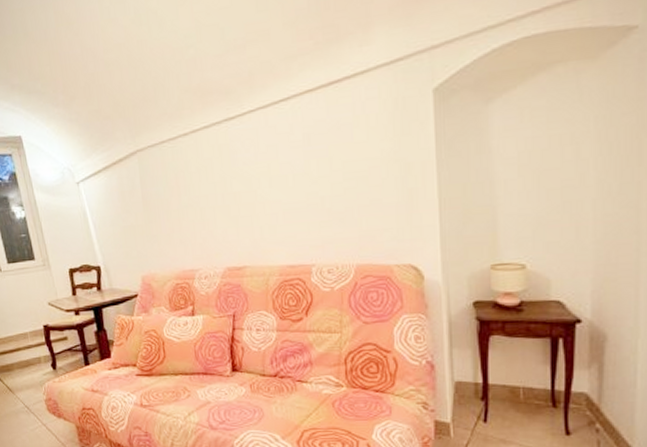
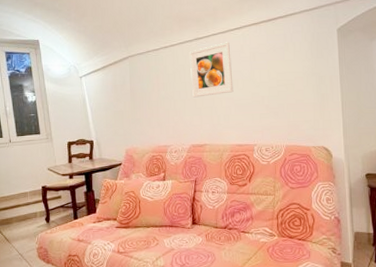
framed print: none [217,120,281,203] -> present [189,42,234,98]

